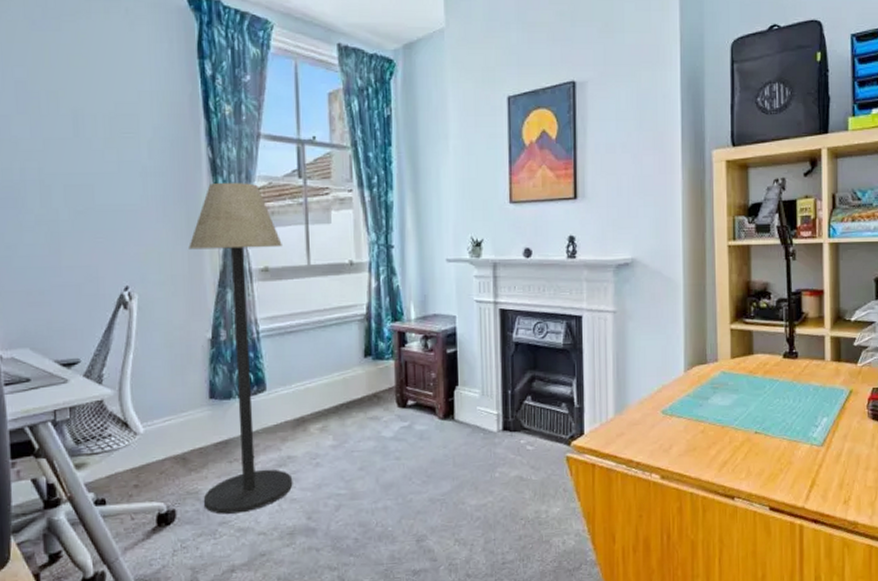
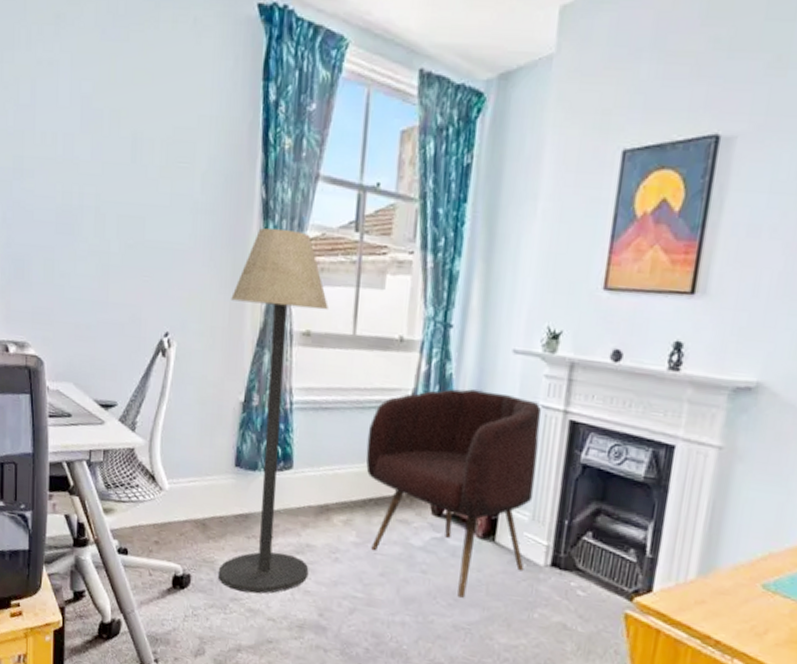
armchair: none [332,296,482,474] -> present [366,389,542,598]

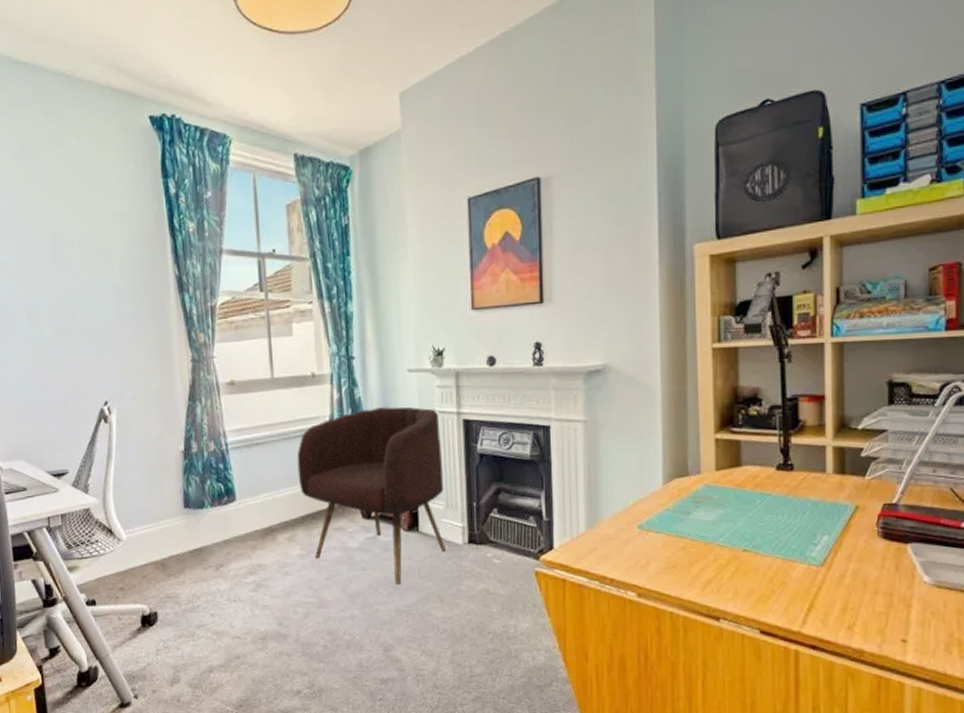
floor lamp: present [217,227,328,594] -> none [160,298,264,618]

